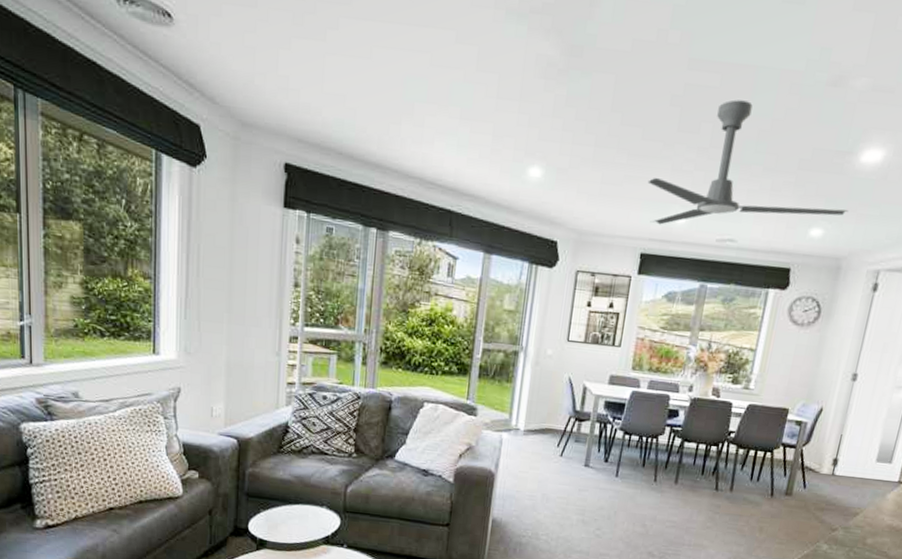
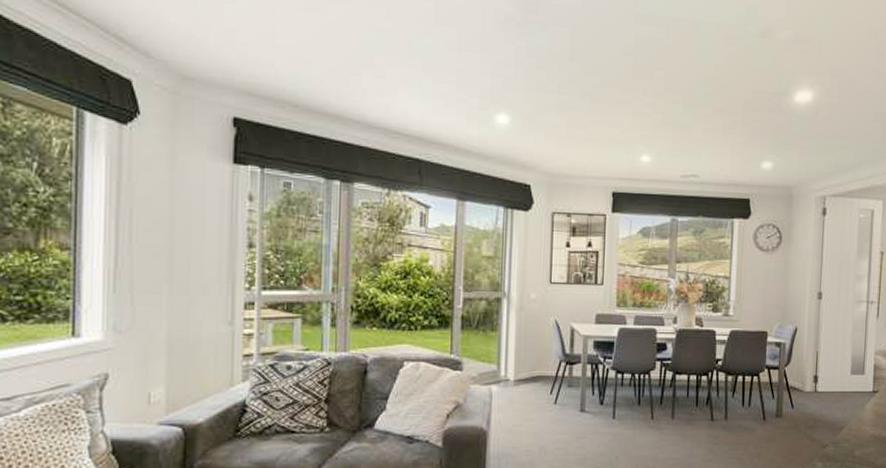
ceiling fan: present [647,100,849,225] -> none [611,49,792,164]

